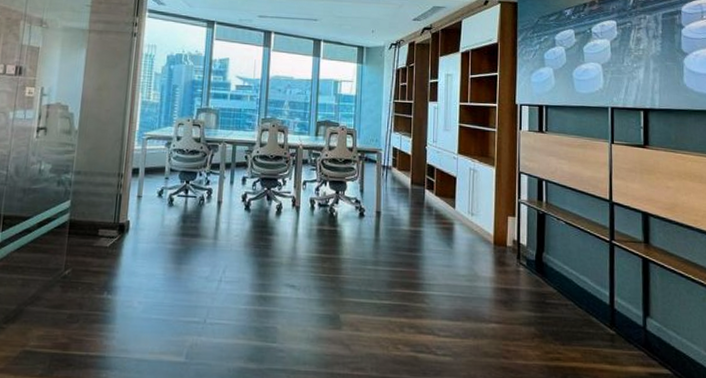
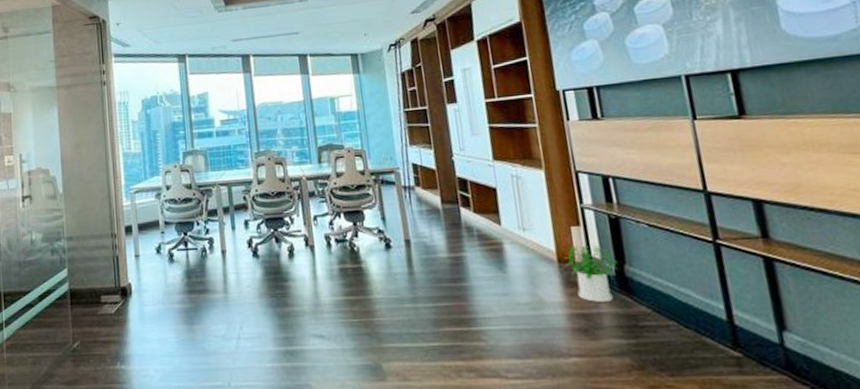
potted plant: none [498,232,539,281] -> present [563,245,618,302]

